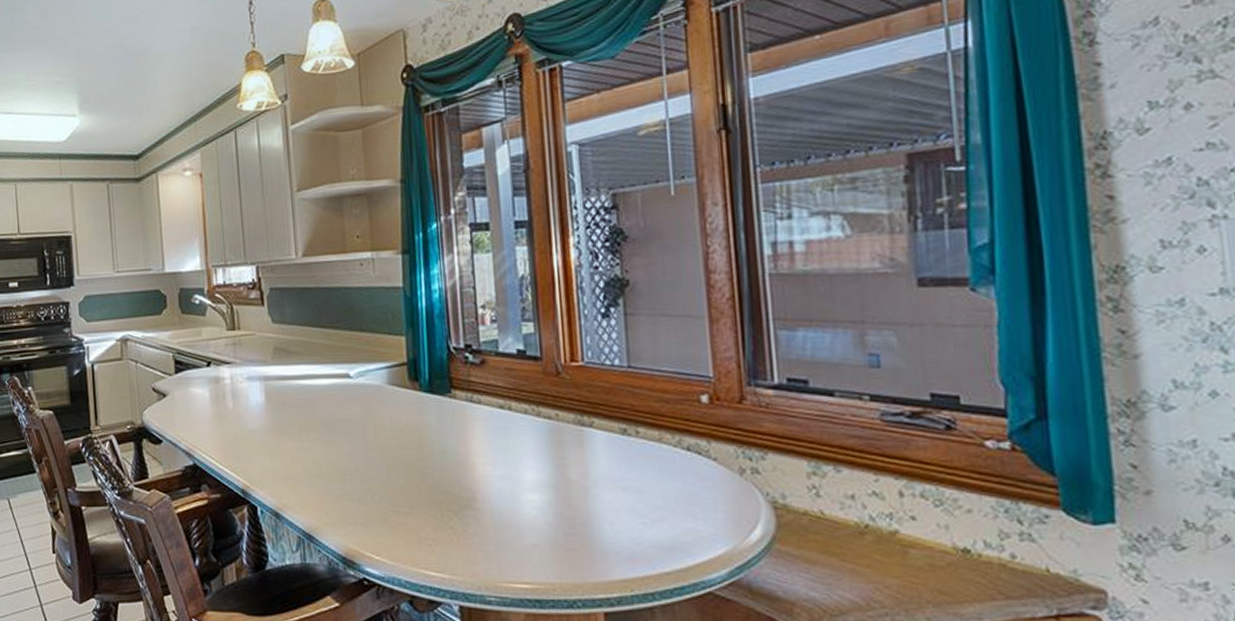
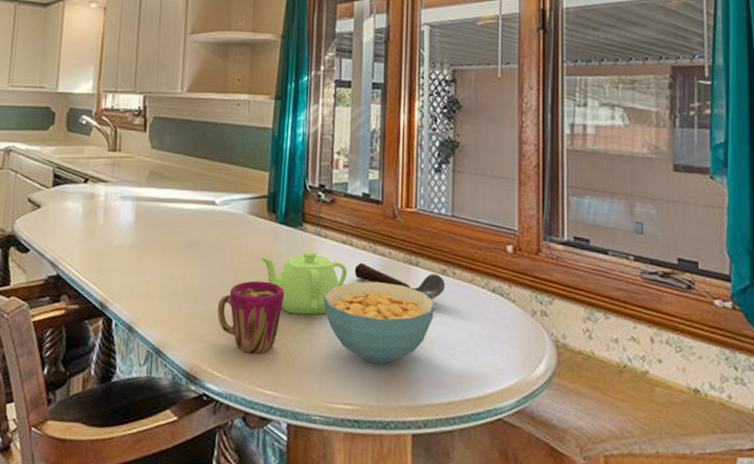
cup: none [366,456,440,534] -> present [217,280,285,354]
teapot: none [406,420,509,489] -> present [259,251,347,315]
cereal bowl: none [484,447,618,539] -> present [323,281,435,364]
spoon: none [516,427,629,464] -> present [354,262,446,300]

